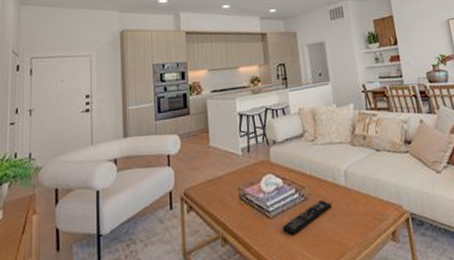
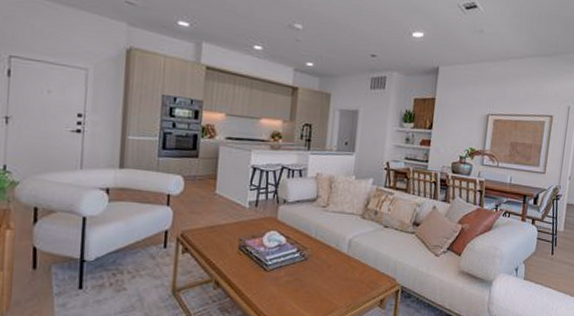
remote control: present [283,199,331,236] -> none [278,262,330,290]

